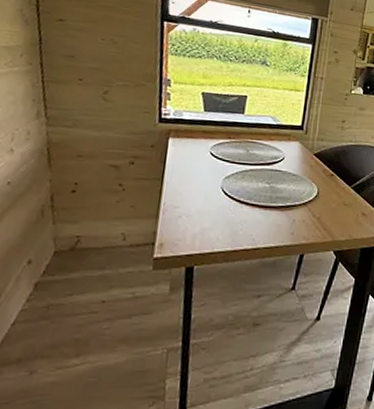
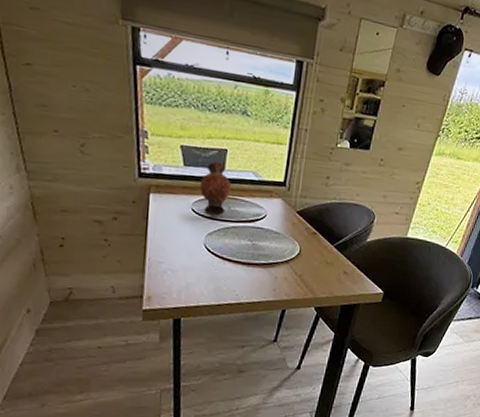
vase: none [219,106,250,160] -> present [199,161,231,216]

